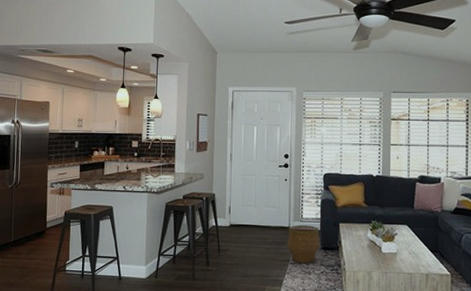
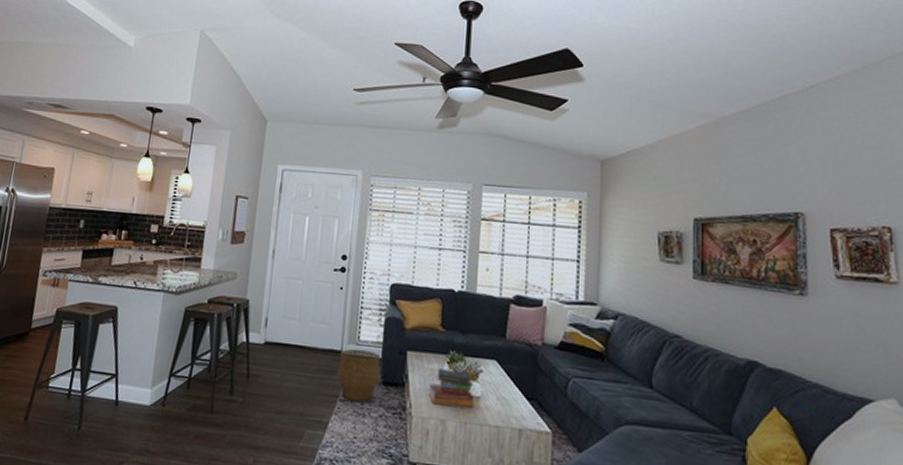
books: none [357,234,391,261] -> present [428,368,474,408]

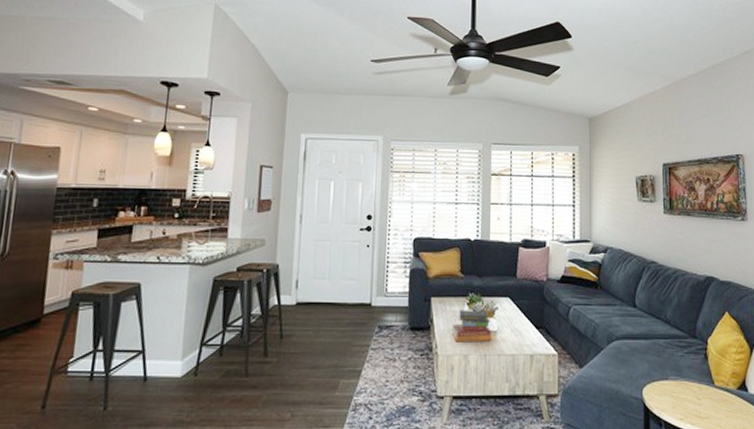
basket: present [337,348,382,402] -> none [368,300,408,348]

